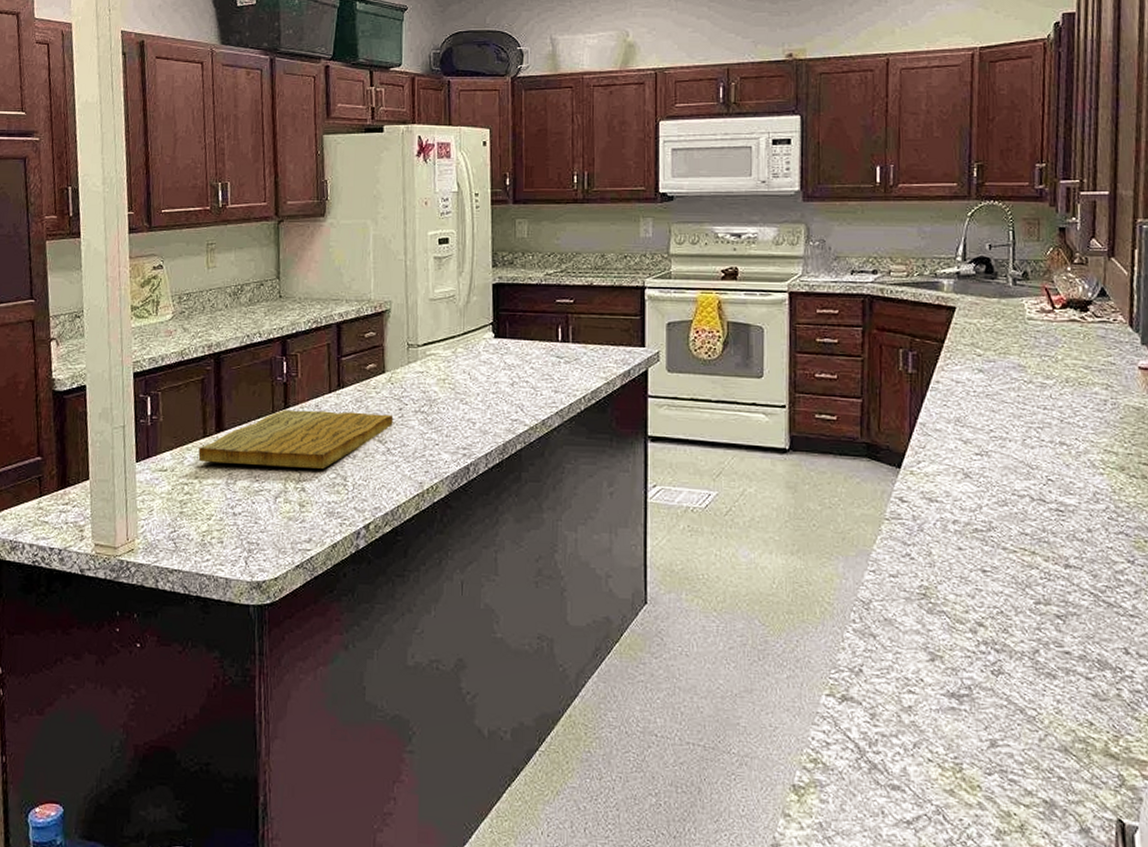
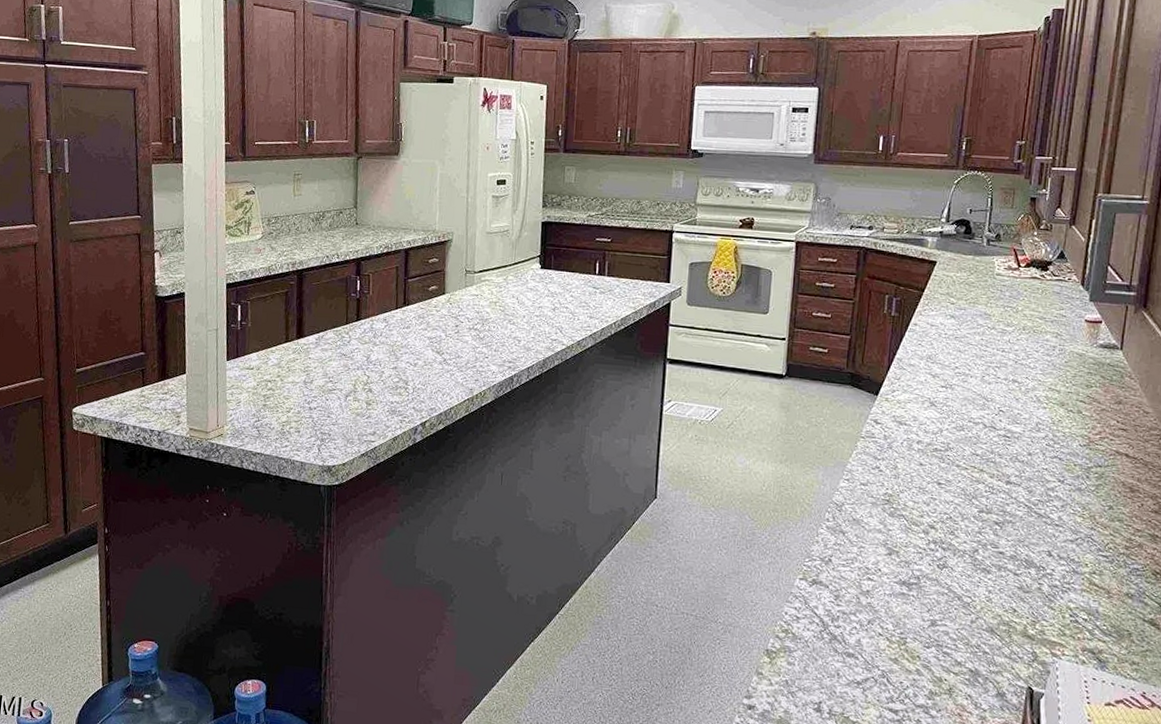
cutting board: present [198,409,394,469] -> none [281,321,451,374]

